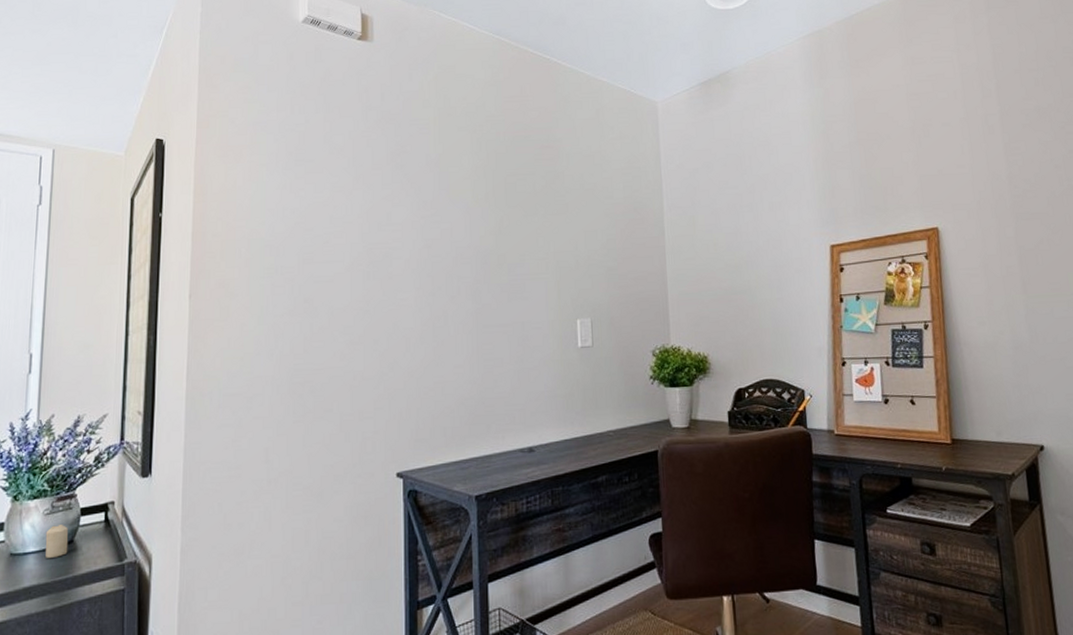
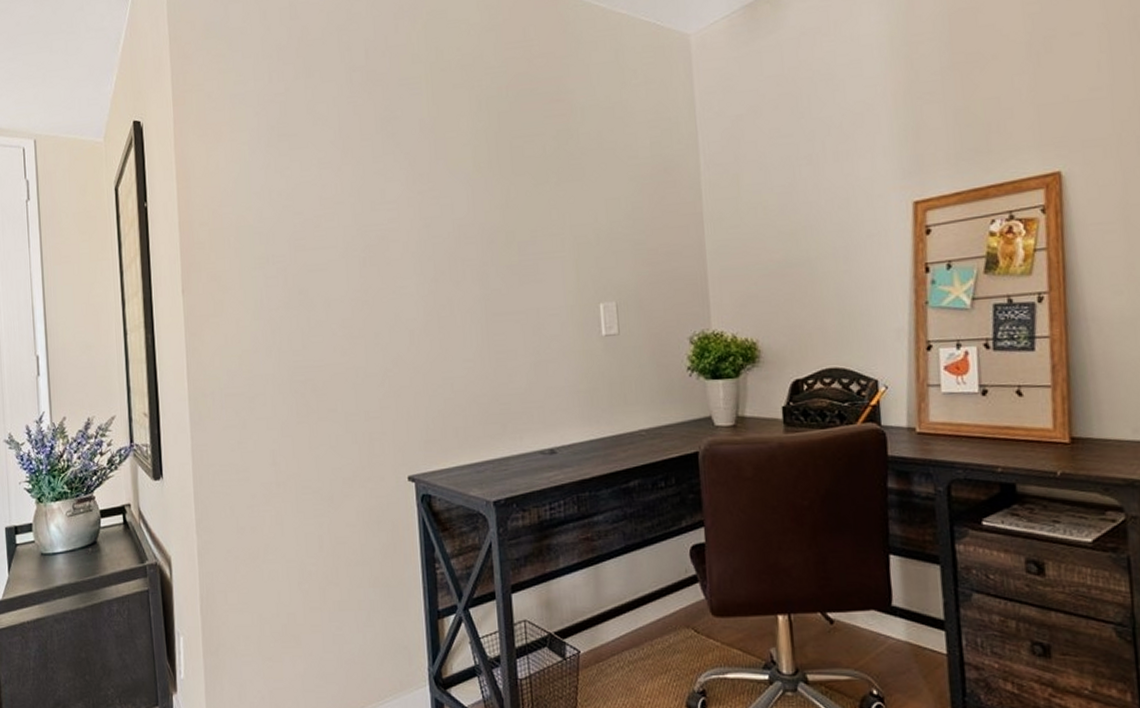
candle: present [45,523,69,559] -> none [70,525,93,560]

